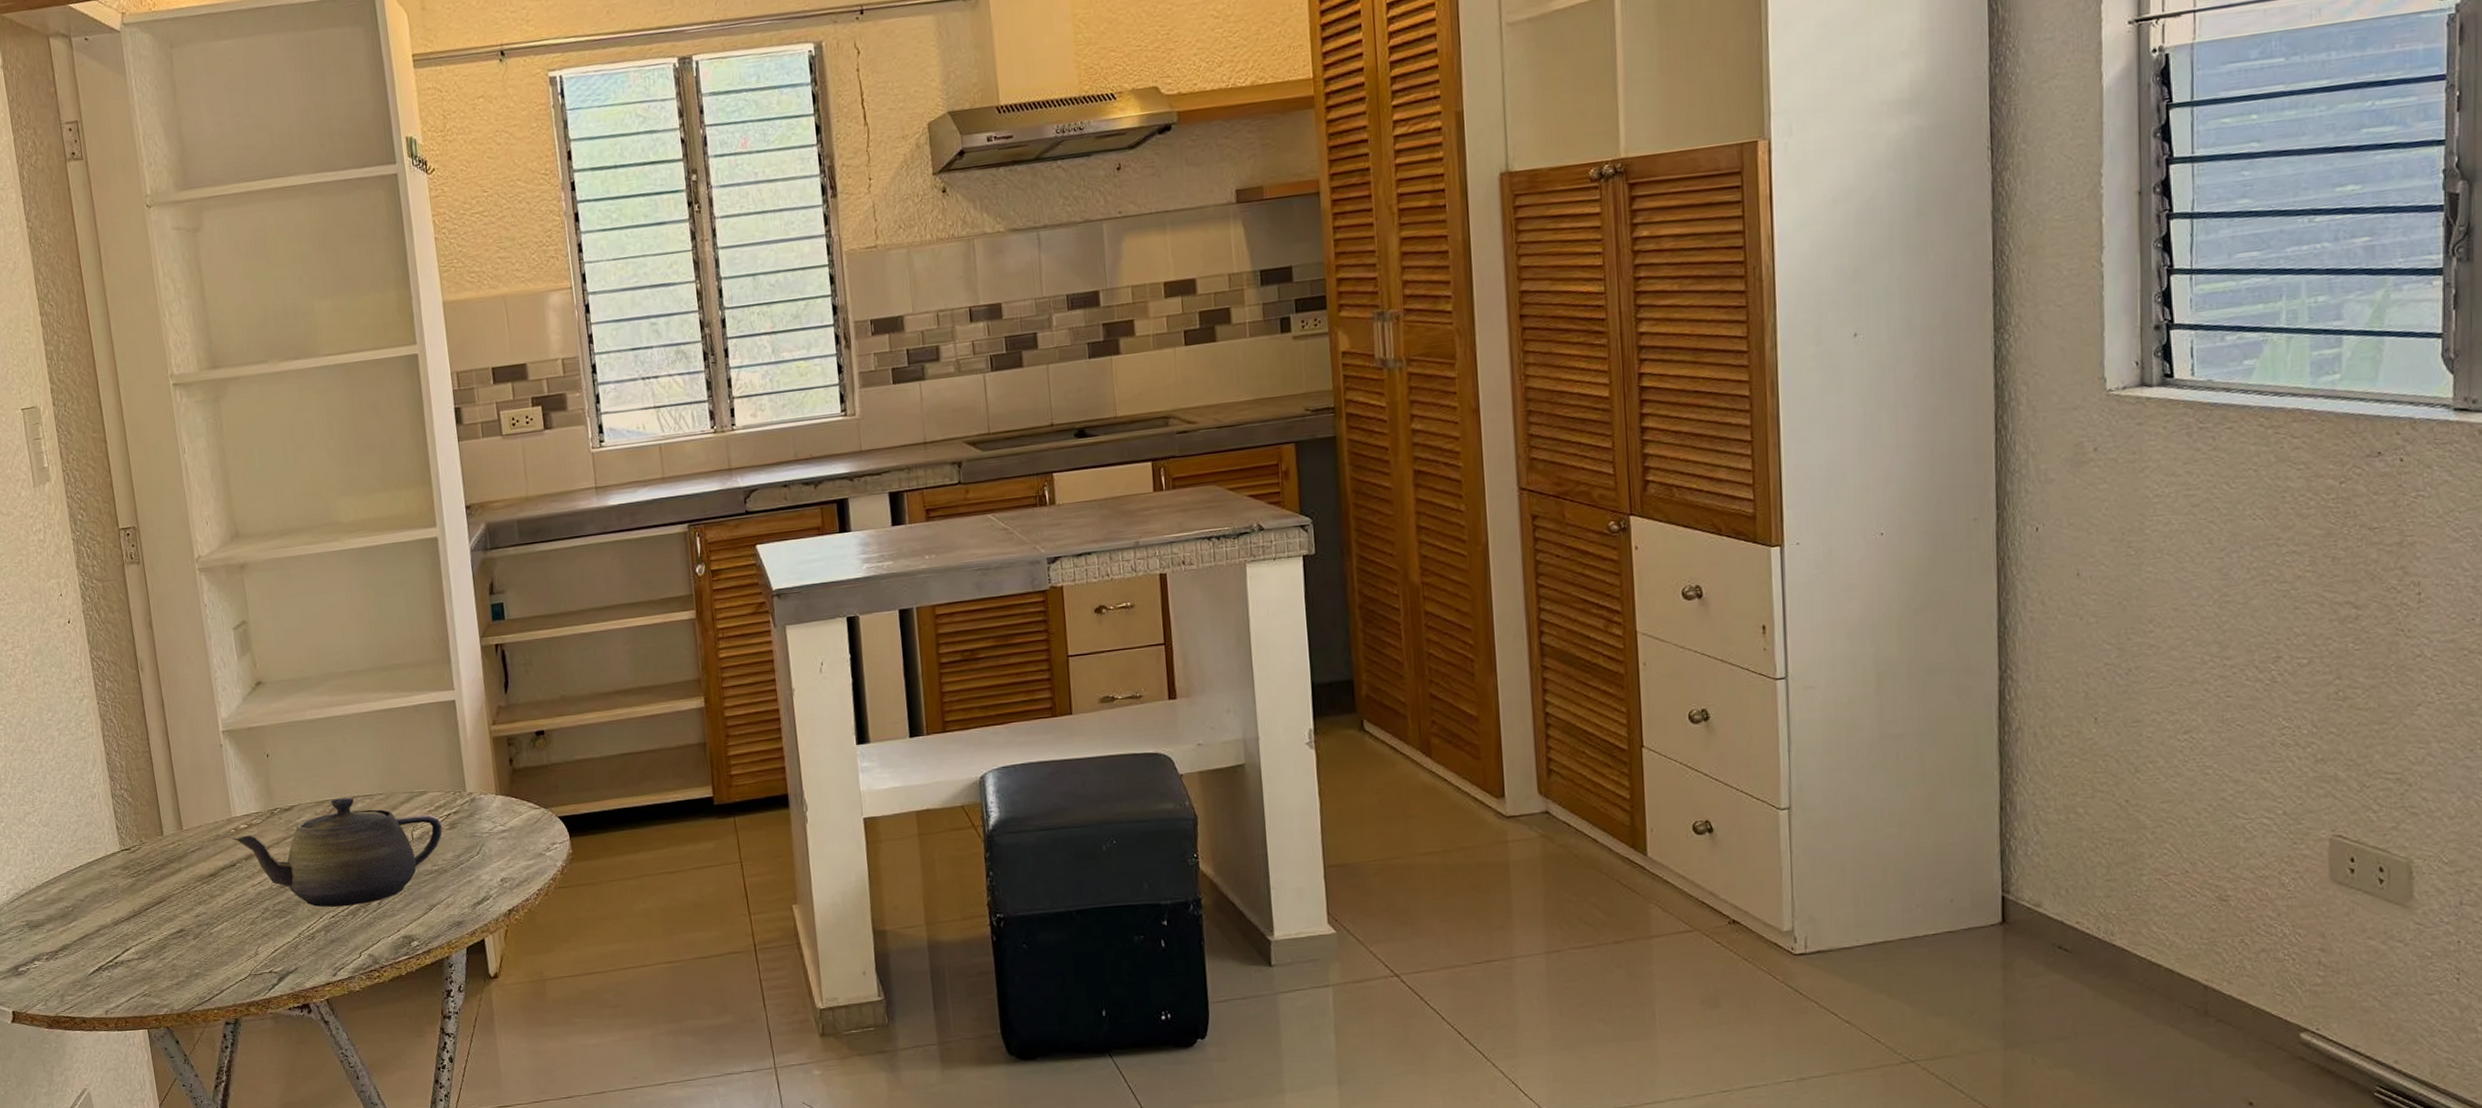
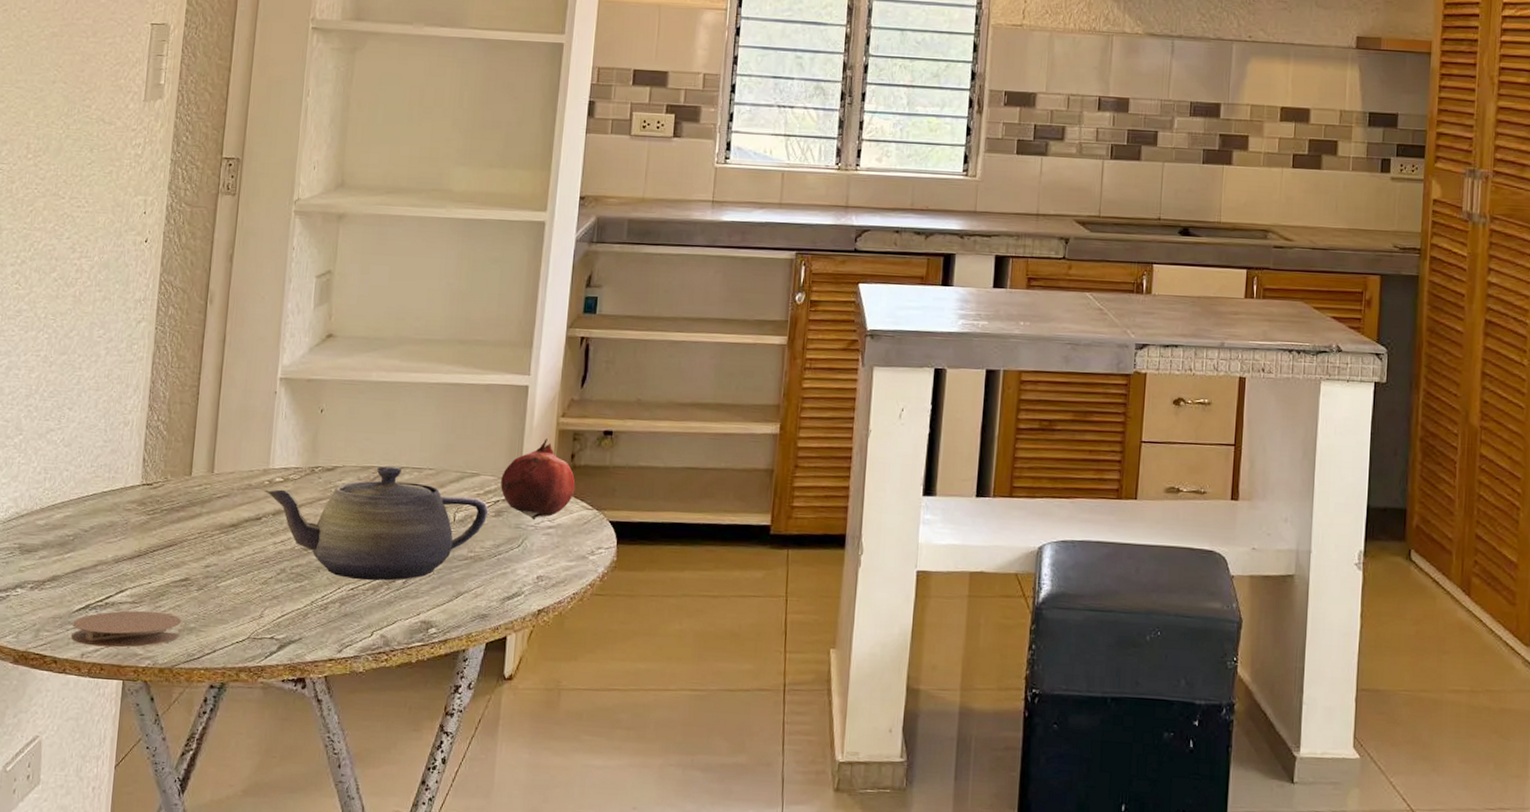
coaster: none [91,963,188,1003] -> present [71,610,181,648]
fruit: none [448,748,520,827] -> present [500,438,576,521]

